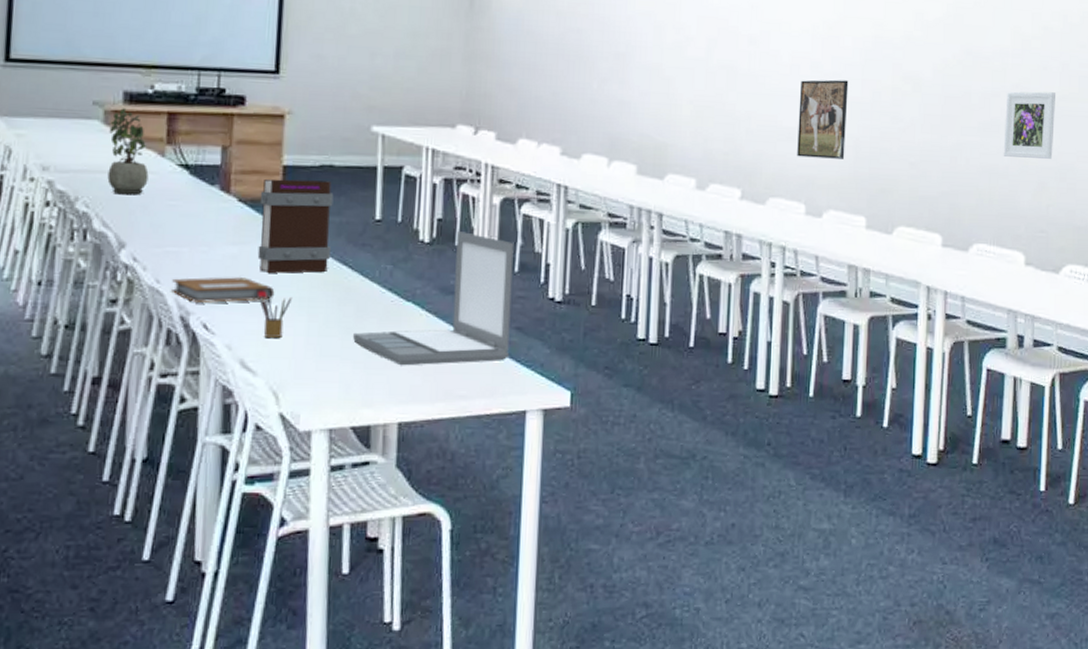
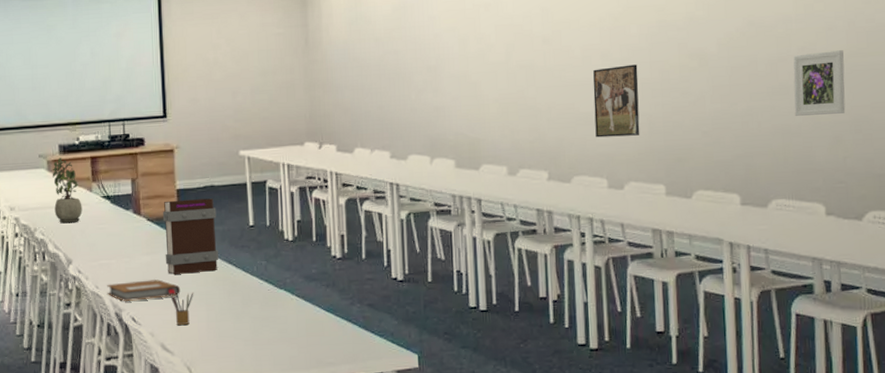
laptop: present [353,232,514,366] -> none [242,229,365,342]

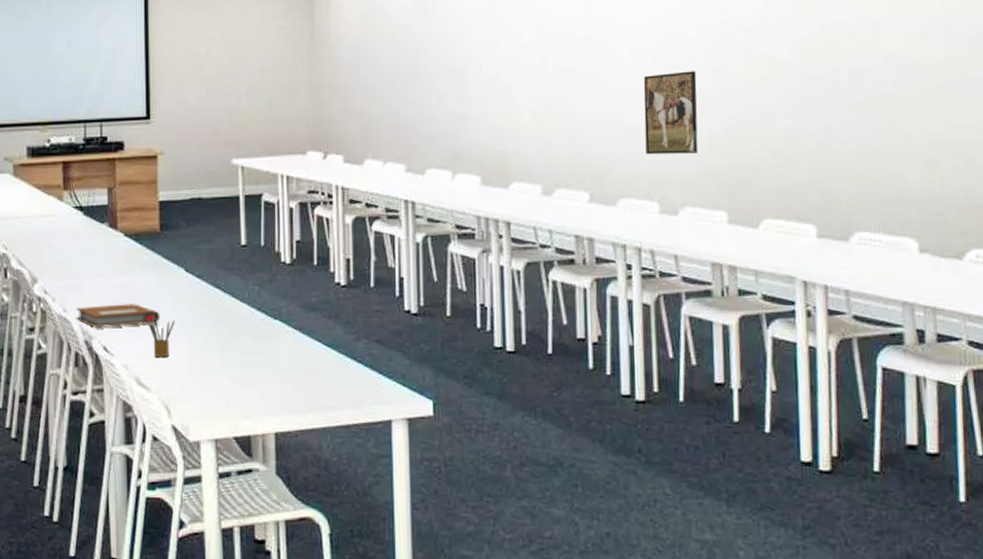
potted plant: present [52,157,83,224] -> none [18,161,51,237]
book: present [162,198,218,274] -> none [142,212,204,298]
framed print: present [793,50,846,116] -> none [881,60,943,135]

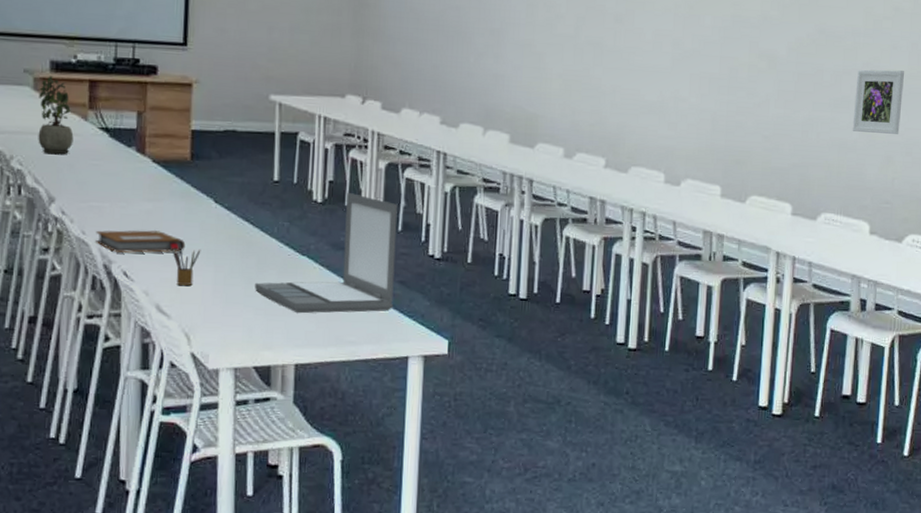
potted plant: none [18,161,51,237] -> present [38,76,74,155]
laptop: none [230,251,372,380] -> present [255,193,398,314]
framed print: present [643,71,699,155] -> none [658,56,708,132]
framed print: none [881,60,943,135] -> present [852,69,905,134]

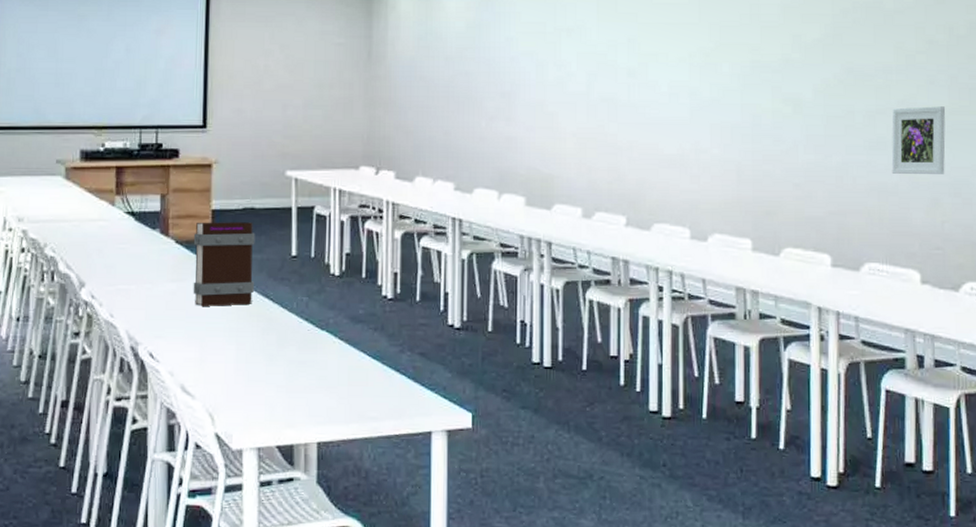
potted plant: present [38,76,74,155] -> none [69,165,102,241]
notebook: present [96,230,186,253] -> none [123,311,208,334]
book: none [170,142,237,228] -> present [193,222,255,306]
pencil box: present [171,246,201,285] -> none [194,325,223,364]
laptop: present [255,193,398,314] -> none [276,265,415,390]

